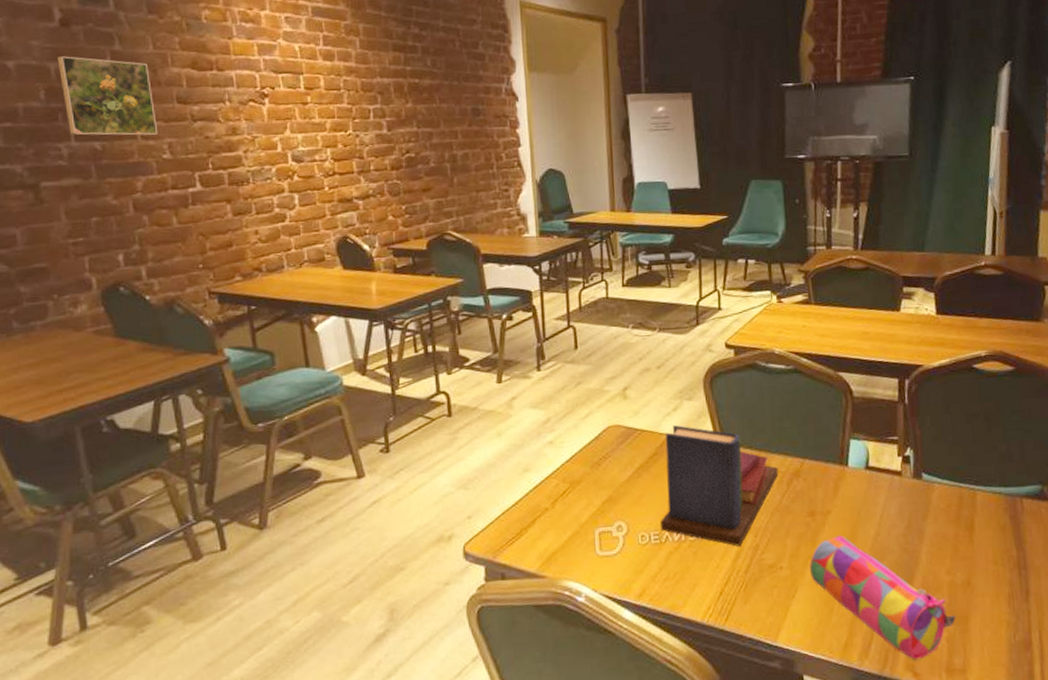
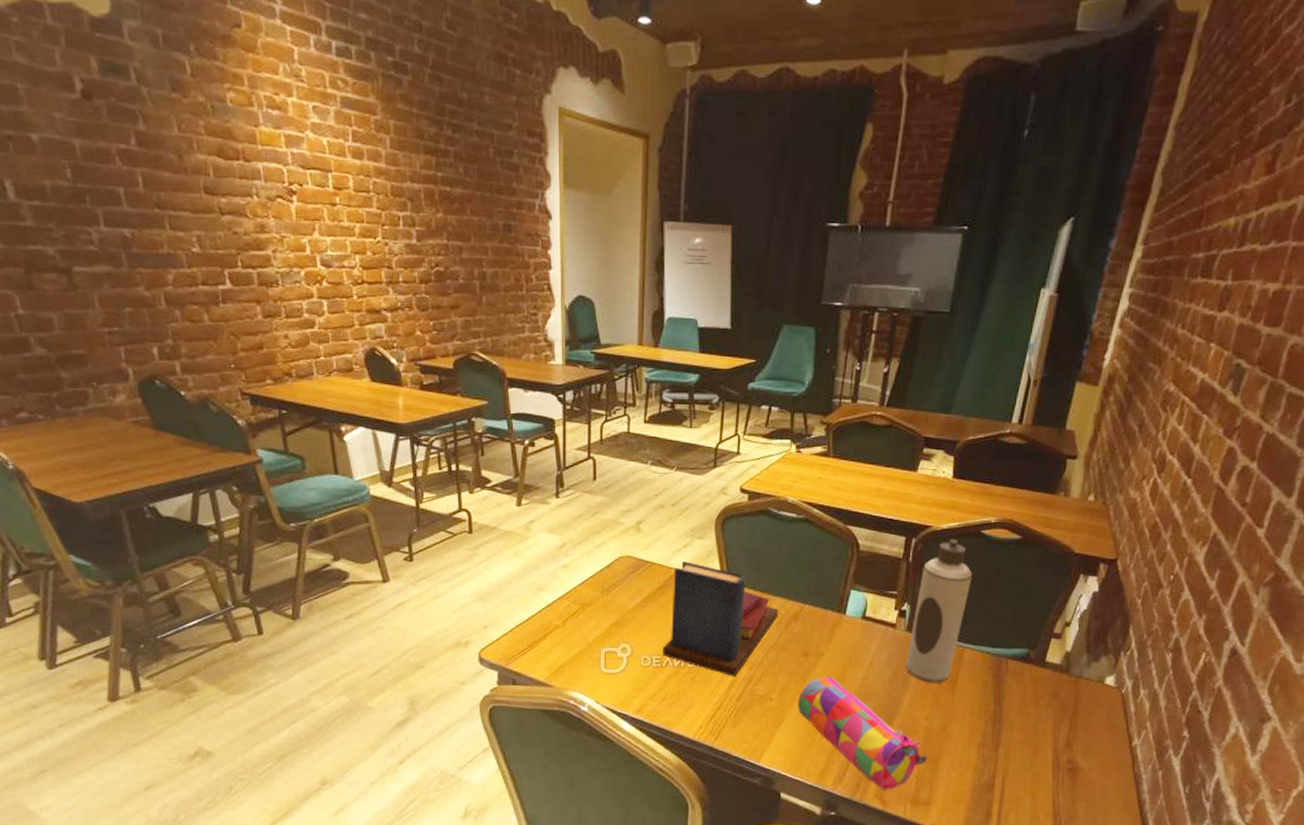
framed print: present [57,56,158,136] -> none [81,132,187,226]
water bottle: none [917,376,972,532] -> present [905,538,973,683]

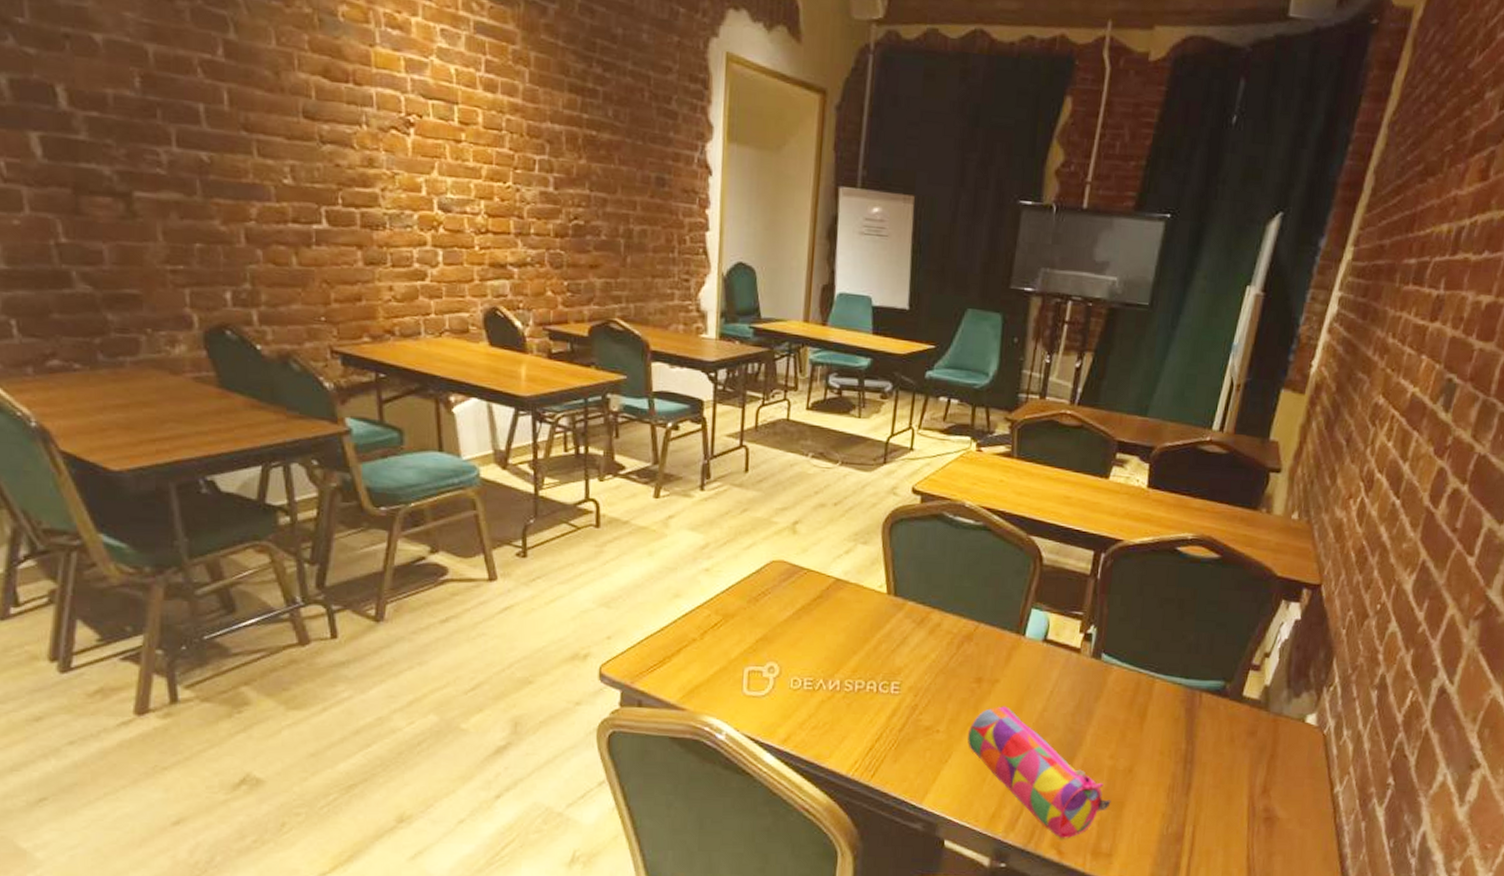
book: present [662,561,779,677] -> none [814,569,950,704]
water bottle: present [905,538,973,683] -> none [1090,555,1166,717]

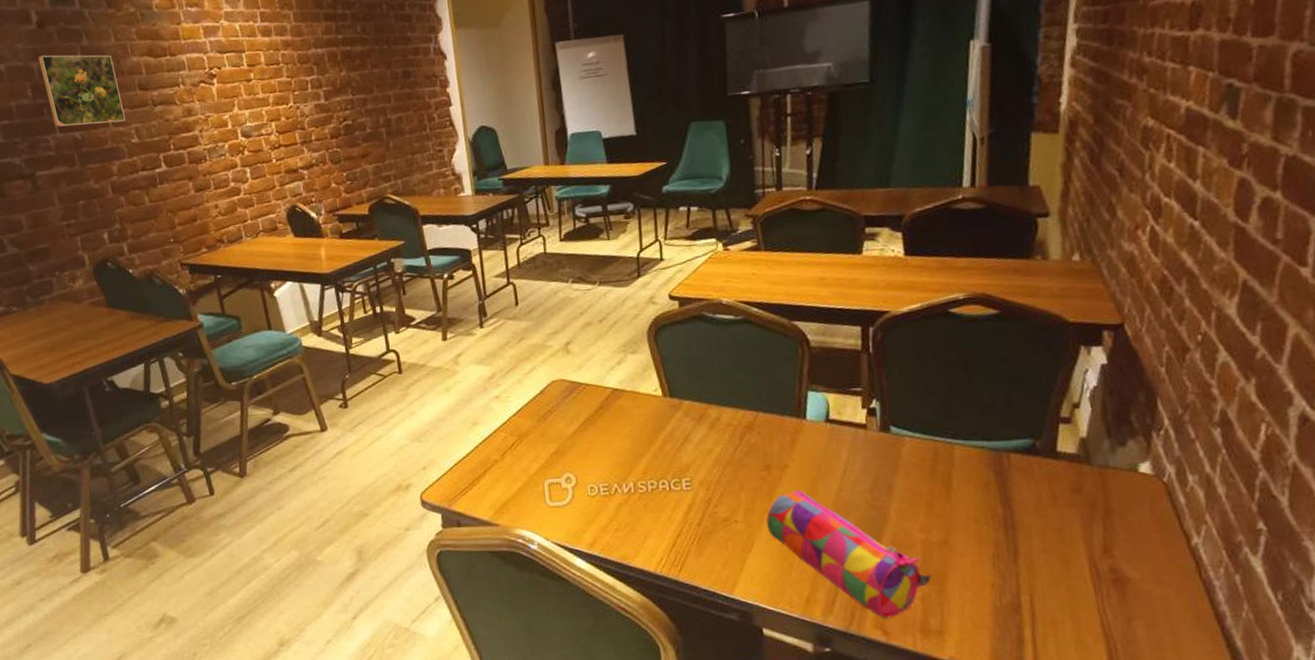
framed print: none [157,36,279,153] -> present [38,54,126,127]

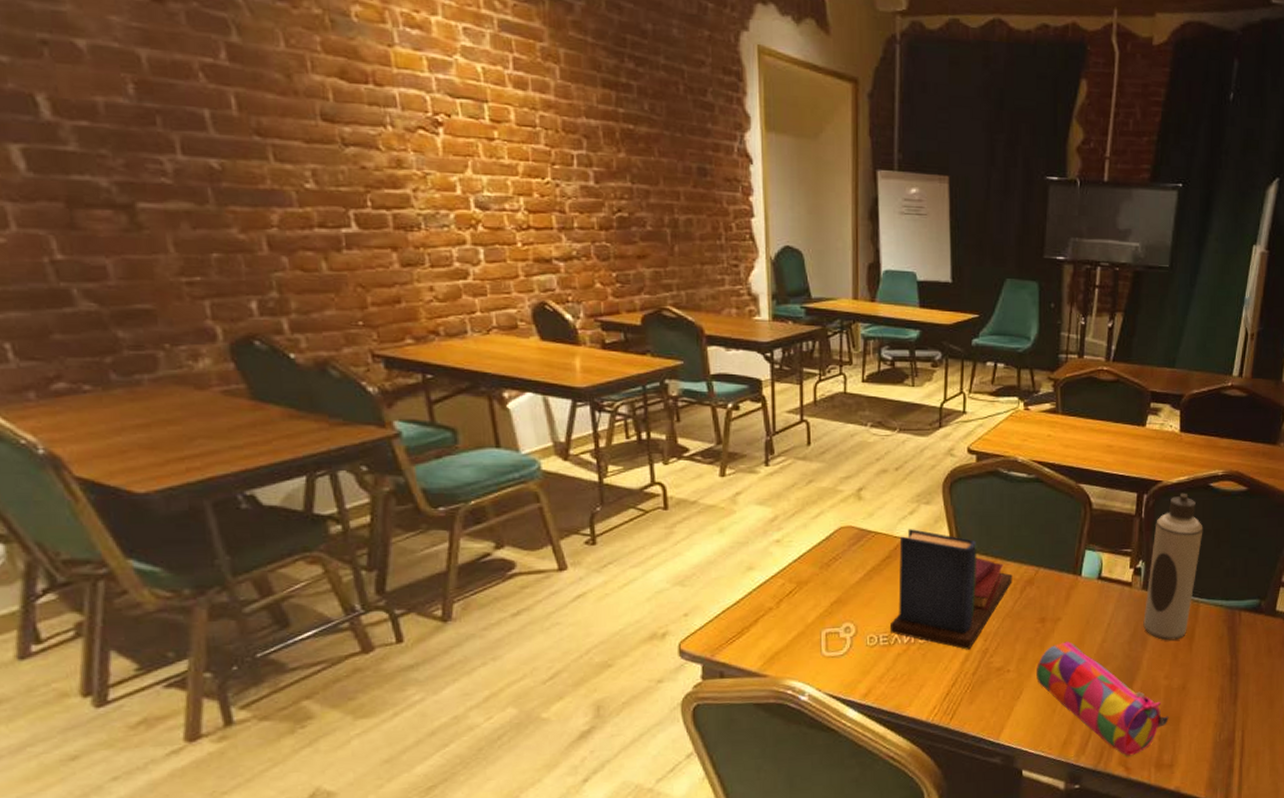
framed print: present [38,54,126,127] -> none [149,41,298,157]
book: none [608,379,730,500] -> present [889,529,1013,650]
water bottle: none [885,322,948,488] -> present [1143,493,1203,641]

